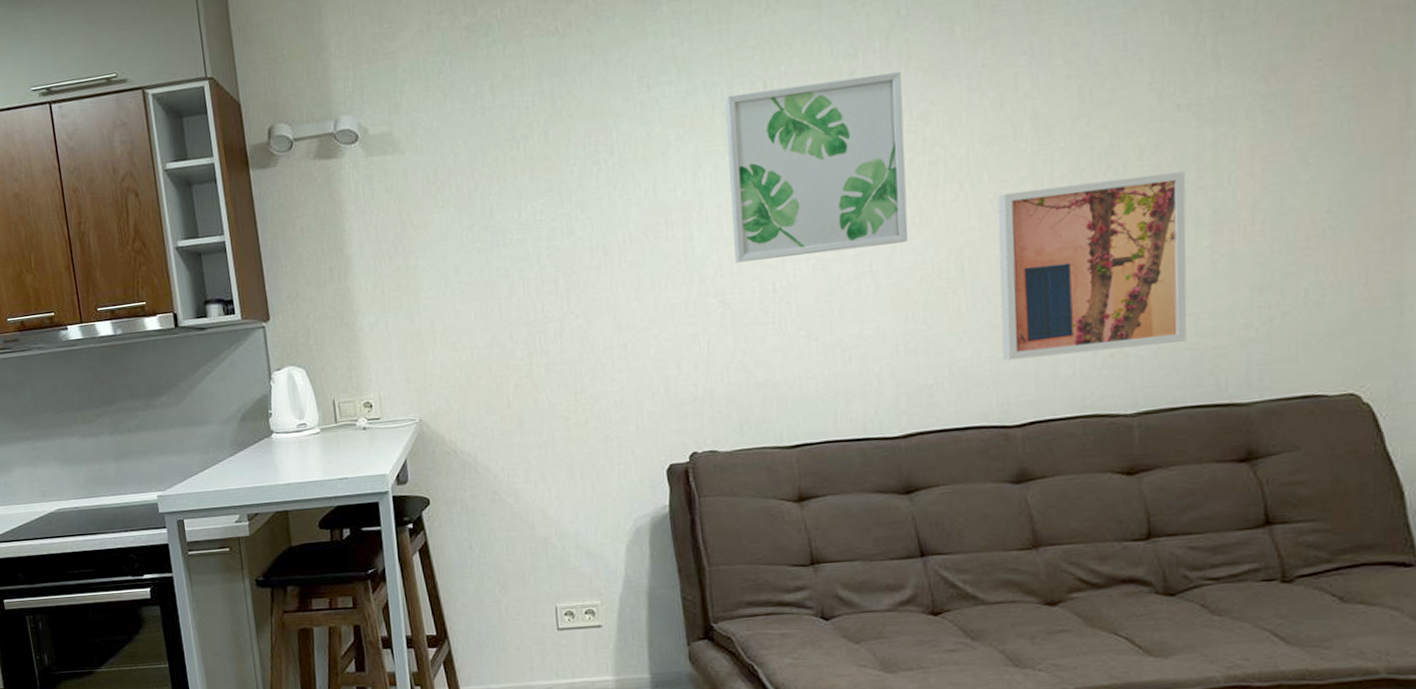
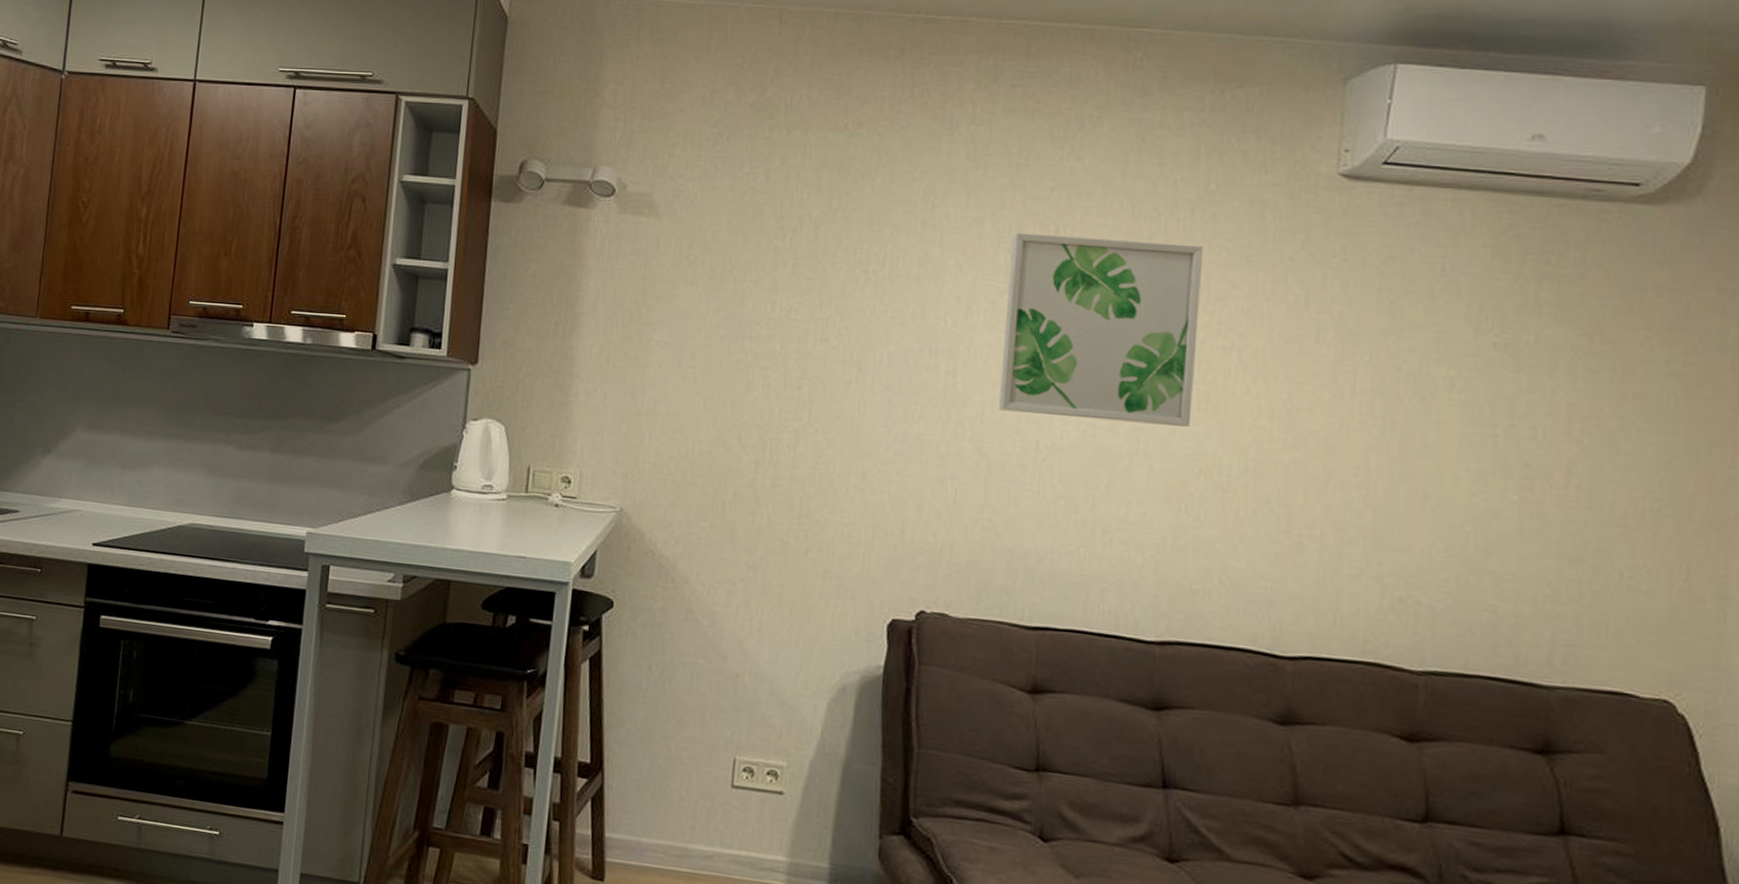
wall art: present [997,171,1187,361] -> none [1280,397,1496,601]

